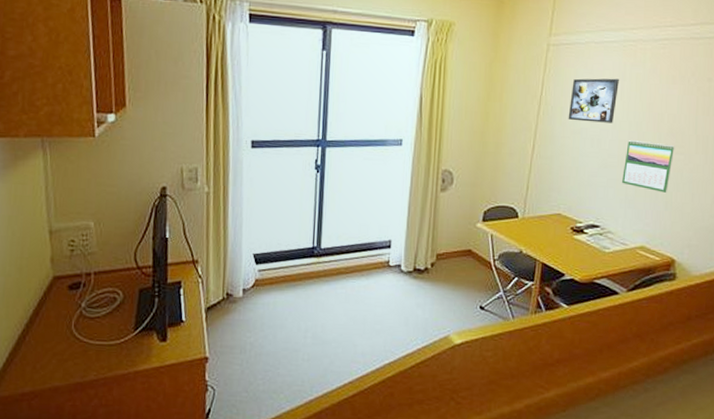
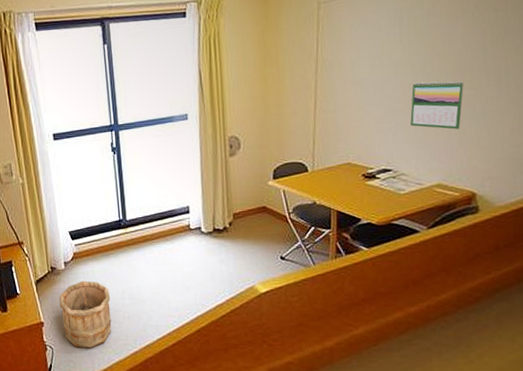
wooden bucket: none [231,312,291,393] -> present [59,280,112,348]
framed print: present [568,78,619,123] -> none [347,24,397,72]

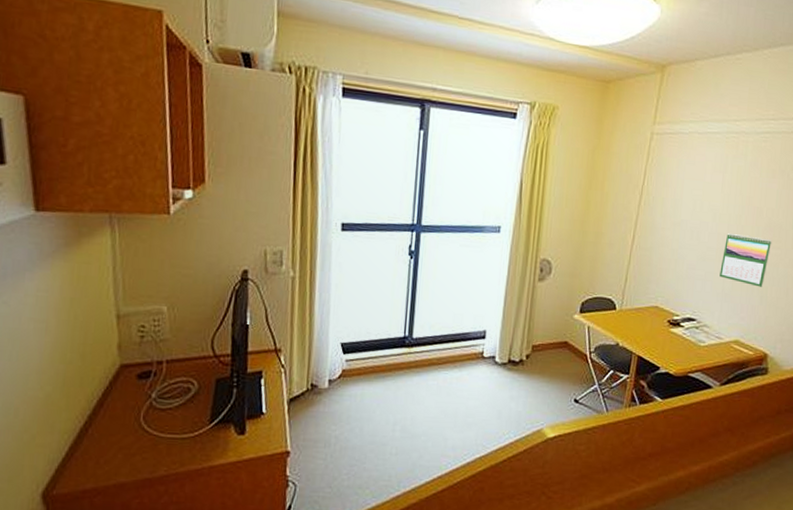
wooden bucket: present [59,280,112,348] -> none [314,404,379,488]

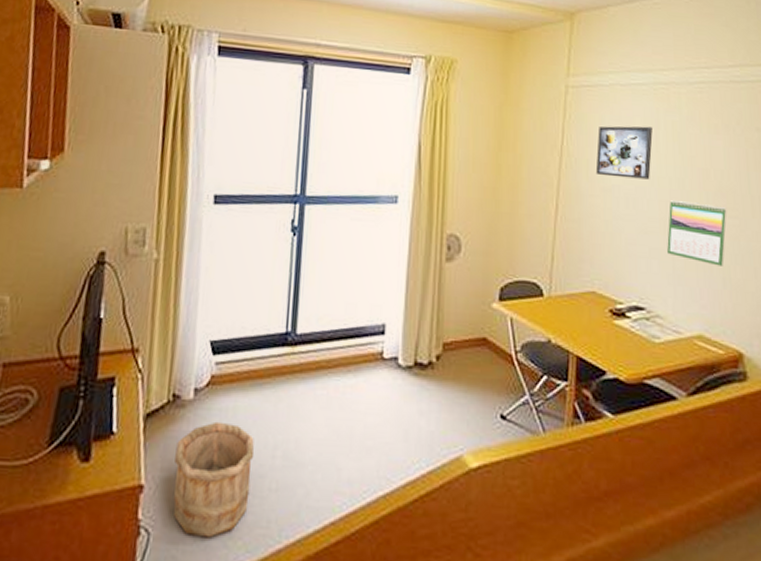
wooden bucket: none [314,404,379,488] -> present [173,421,255,538]
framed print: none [669,169,721,216] -> present [595,126,653,180]

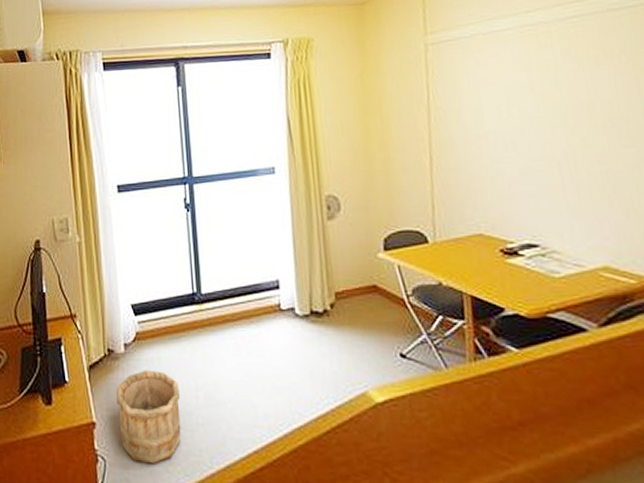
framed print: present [595,126,653,180] -> none [464,69,528,124]
calendar: present [667,200,727,266] -> none [553,136,625,197]

